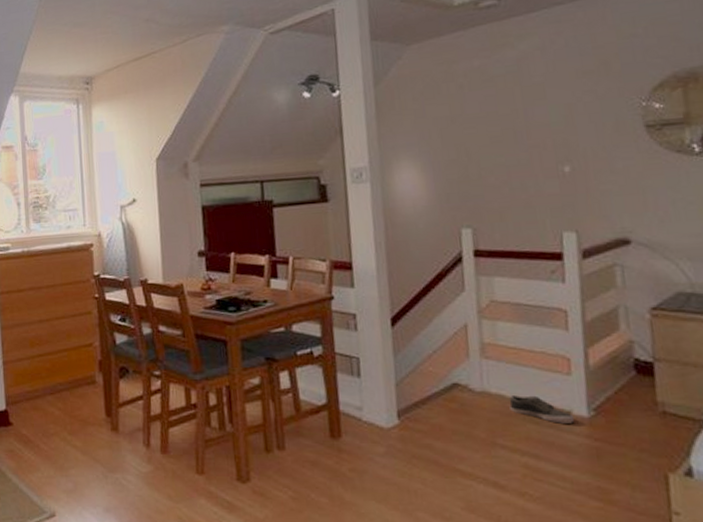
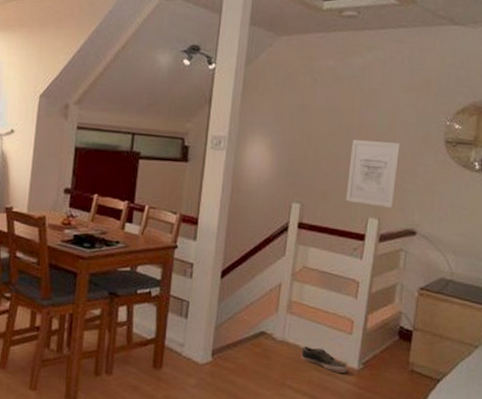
wall art: none [522,137,593,217] -> present [345,140,400,208]

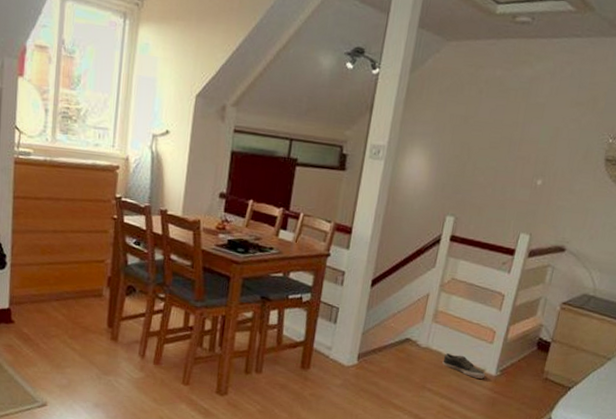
wall art: present [345,140,400,208] -> none [499,154,560,224]

